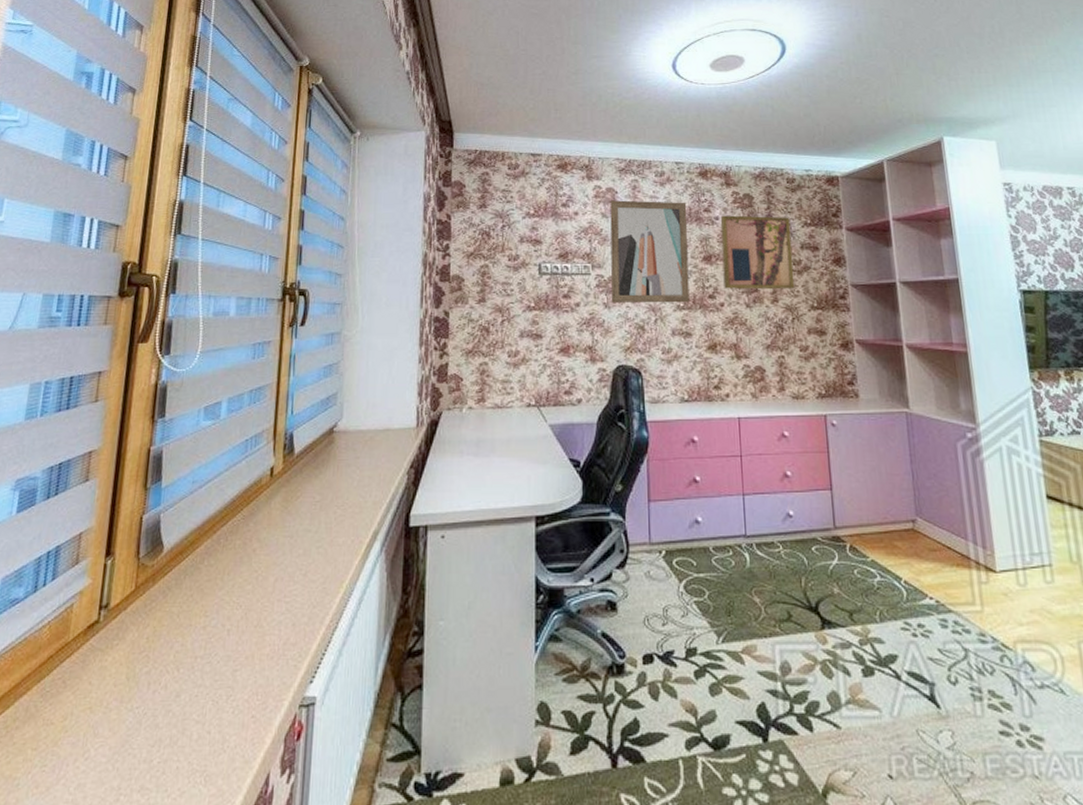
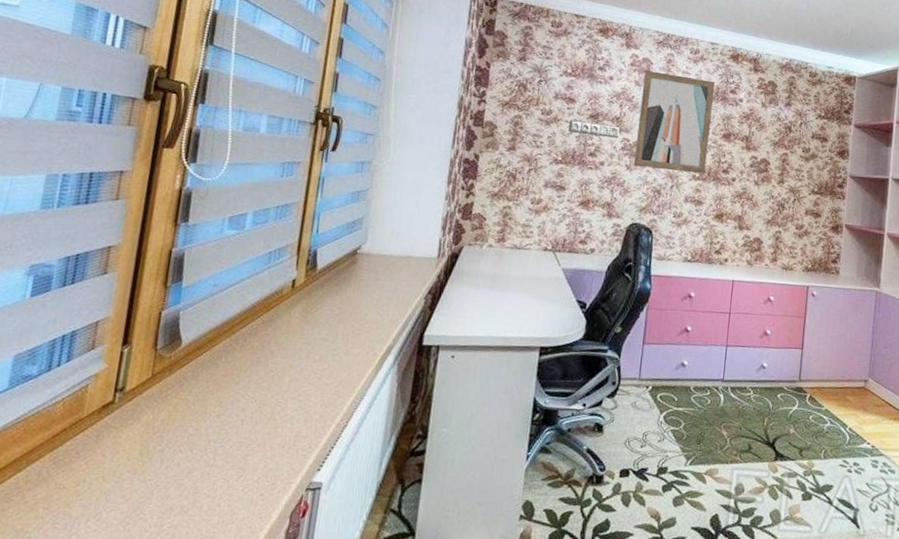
wall art: present [720,215,795,290] -> none [738,98,806,174]

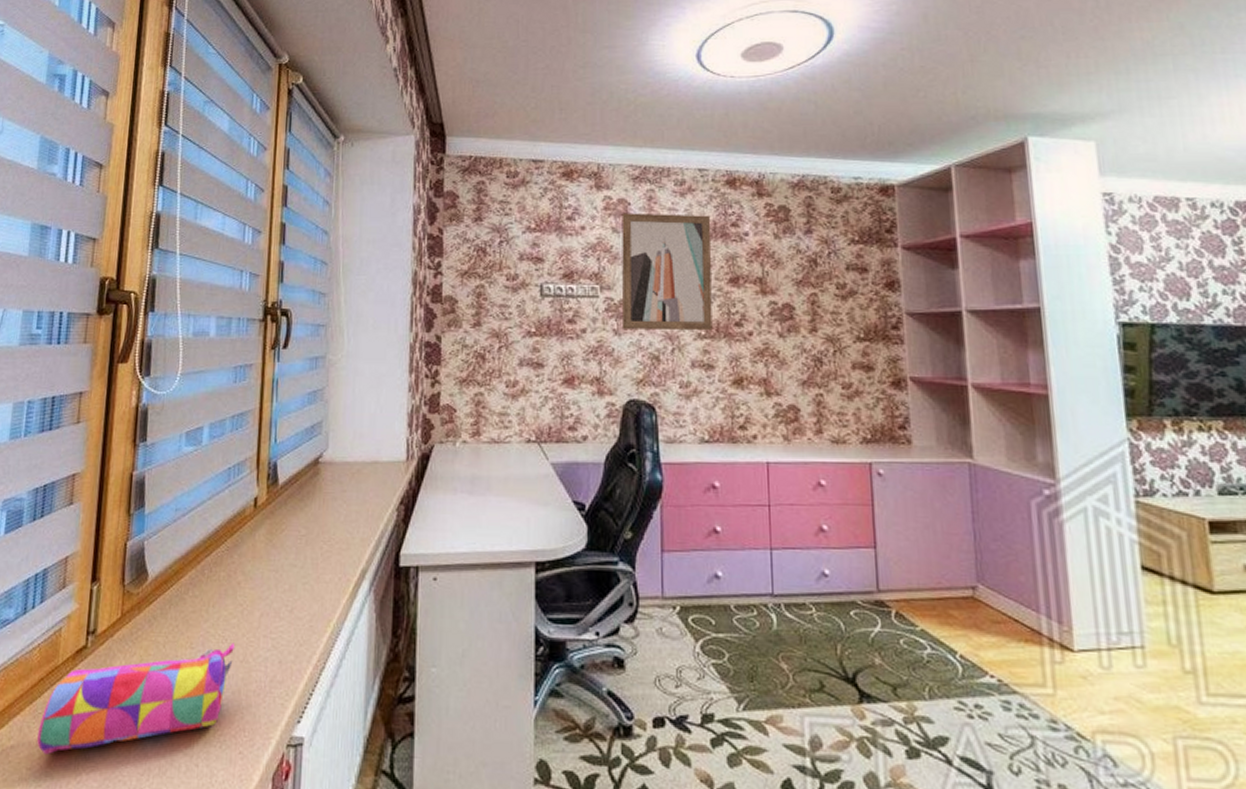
pencil case: none [56,403,264,496] -> present [37,642,236,754]

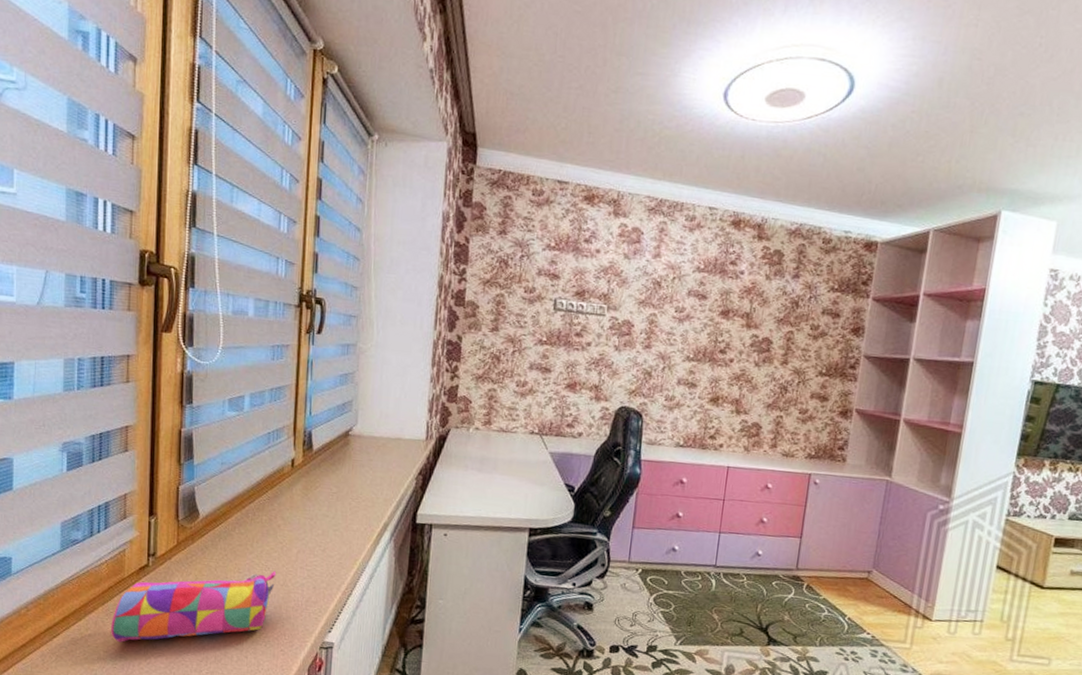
wall art: present [621,213,713,331] -> none [622,241,714,355]

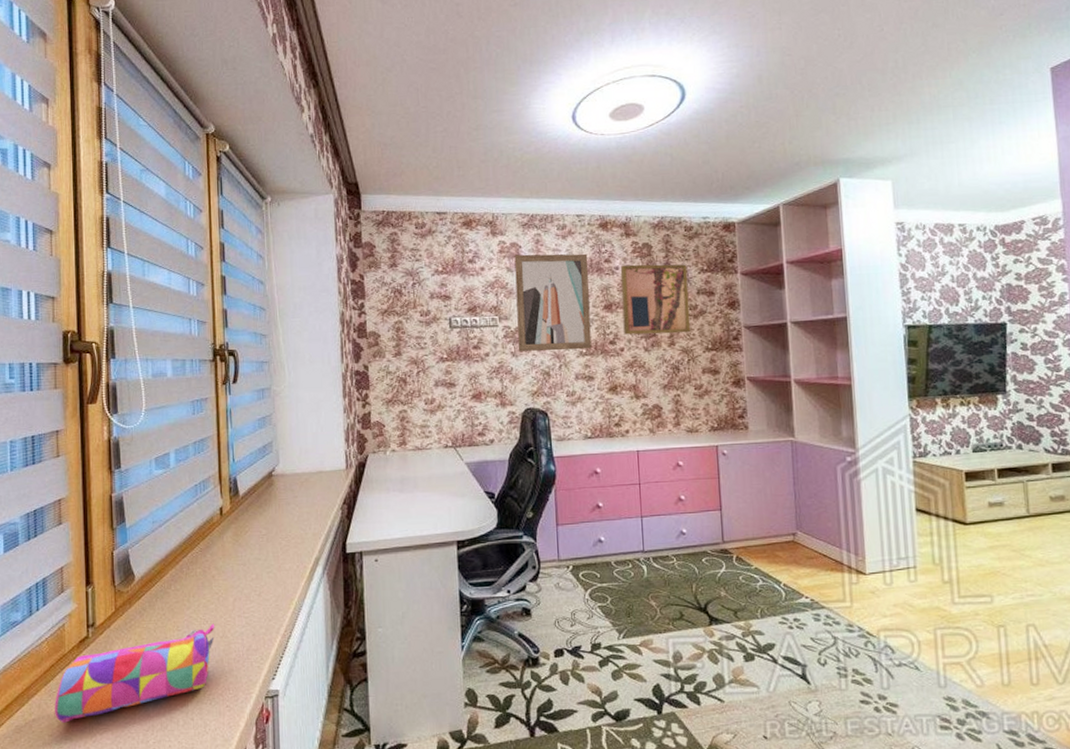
wall art: none [622,241,714,355] -> present [514,253,592,351]
wall art: none [736,270,817,354] -> present [620,264,691,335]

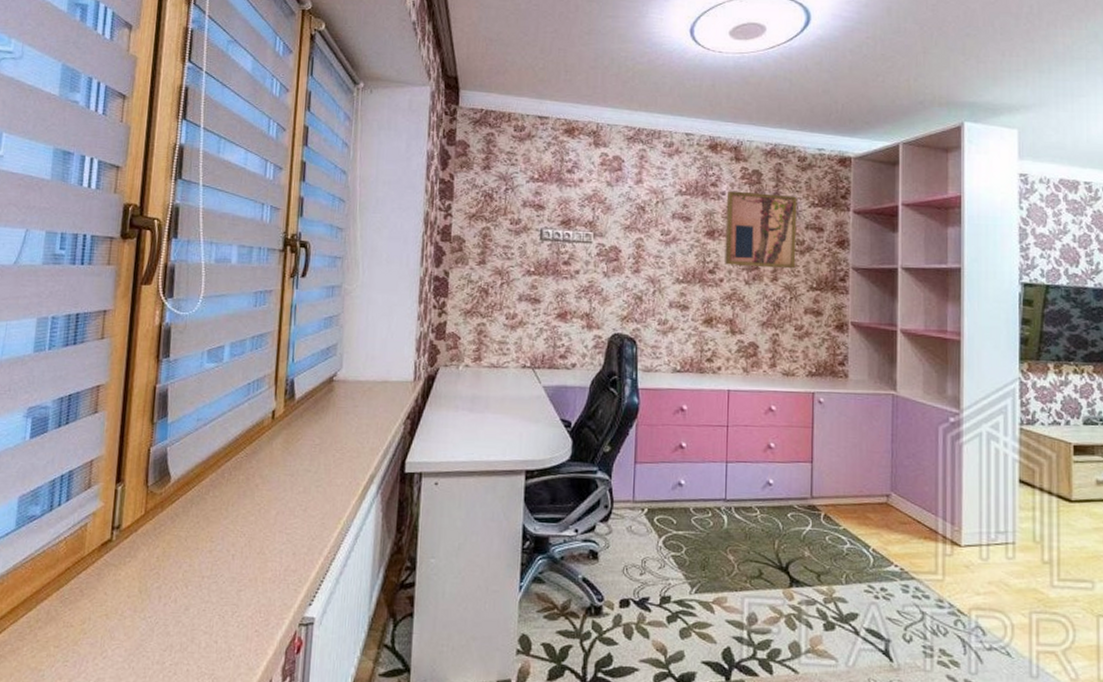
pencil case: present [55,623,215,723] -> none [64,537,253,634]
wall art: present [514,253,592,351] -> none [610,169,694,277]

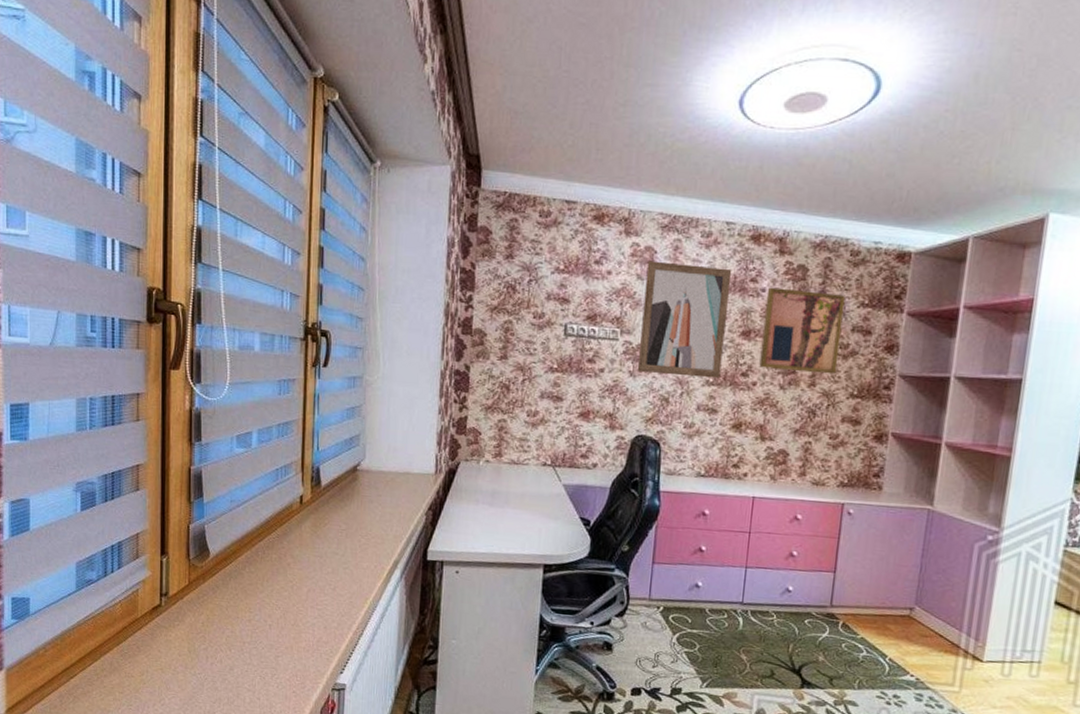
wall art: none [610,169,694,277] -> present [637,260,732,379]

